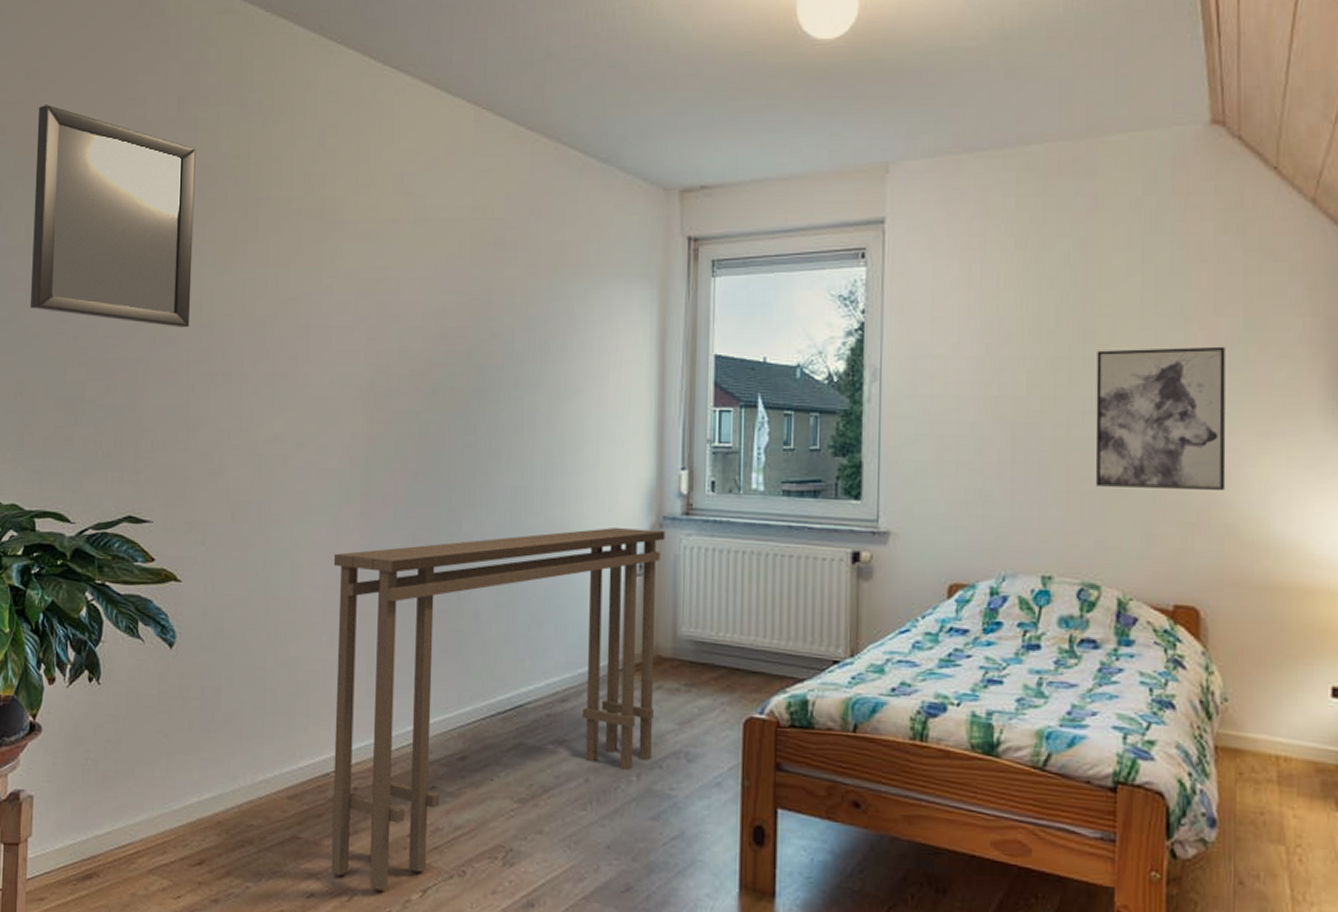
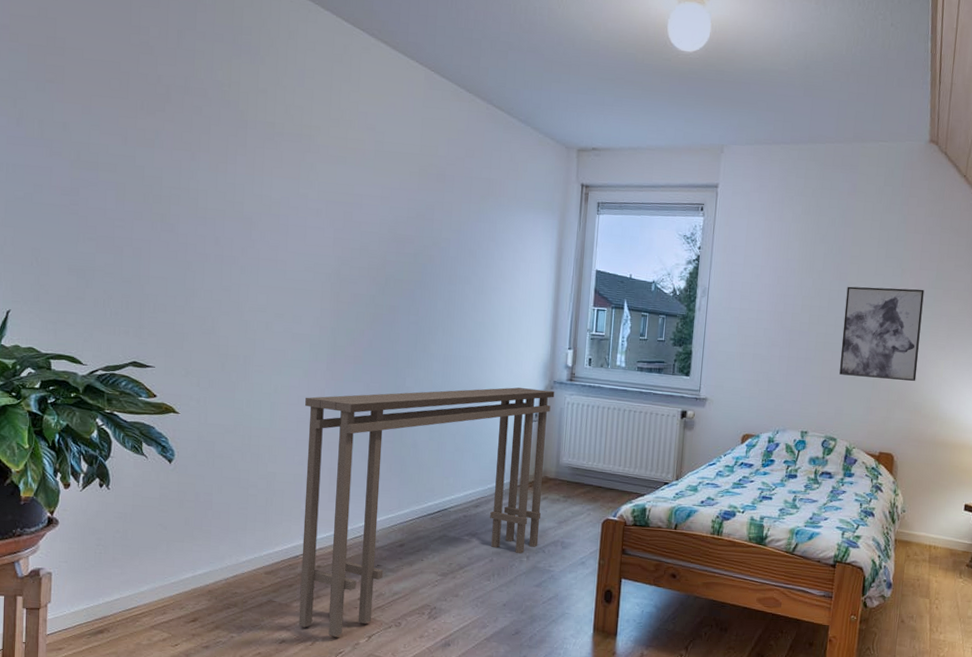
home mirror: present [29,105,196,328] -> none [44,21,193,218]

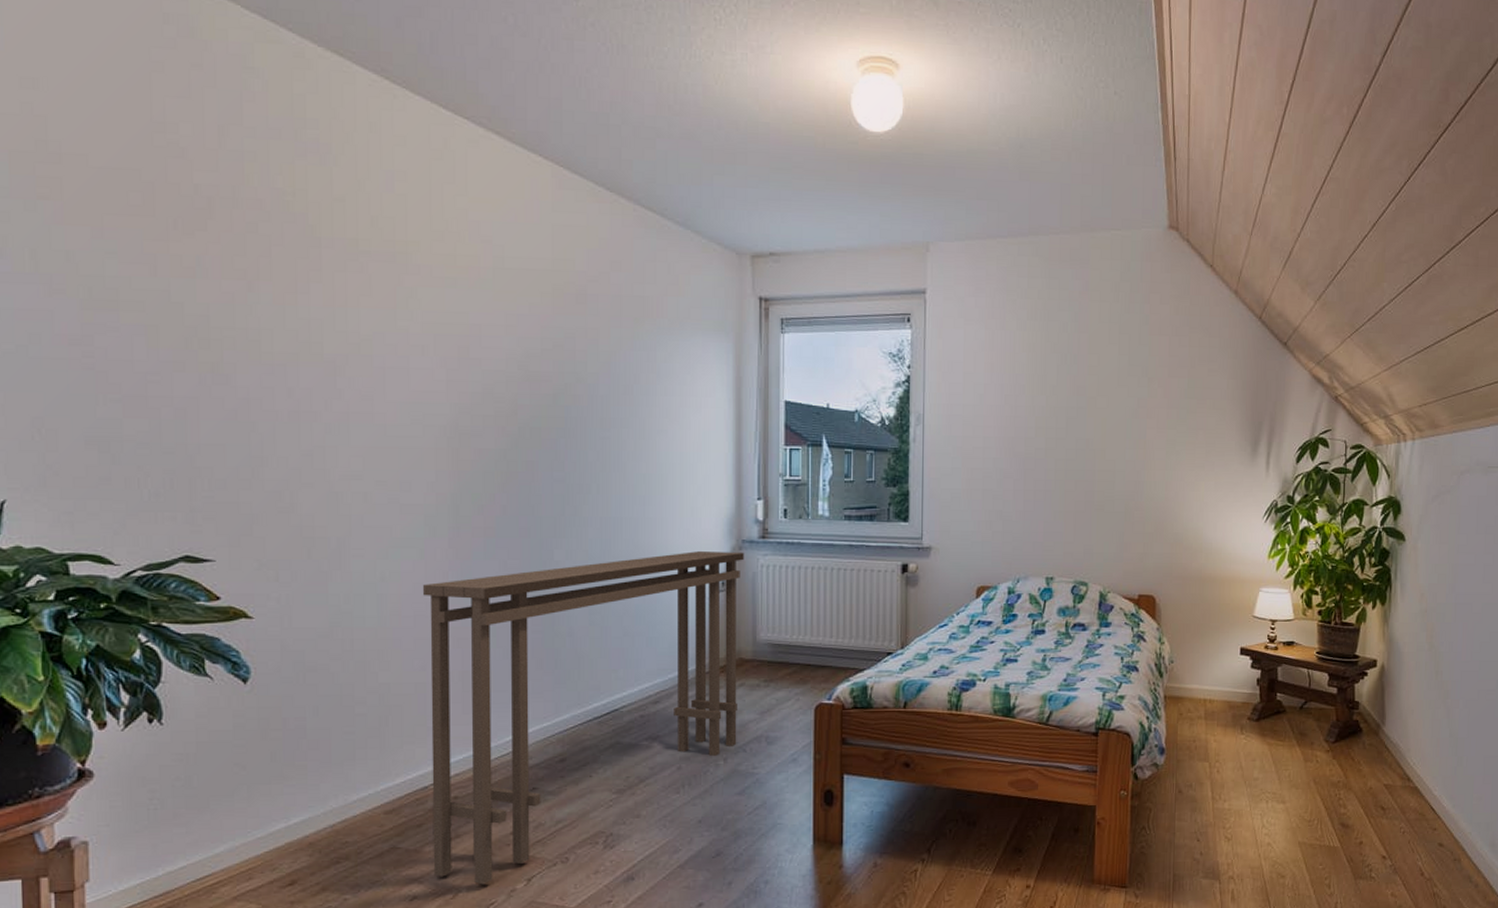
wall art: present [839,286,925,381] -> none [1085,400,1176,508]

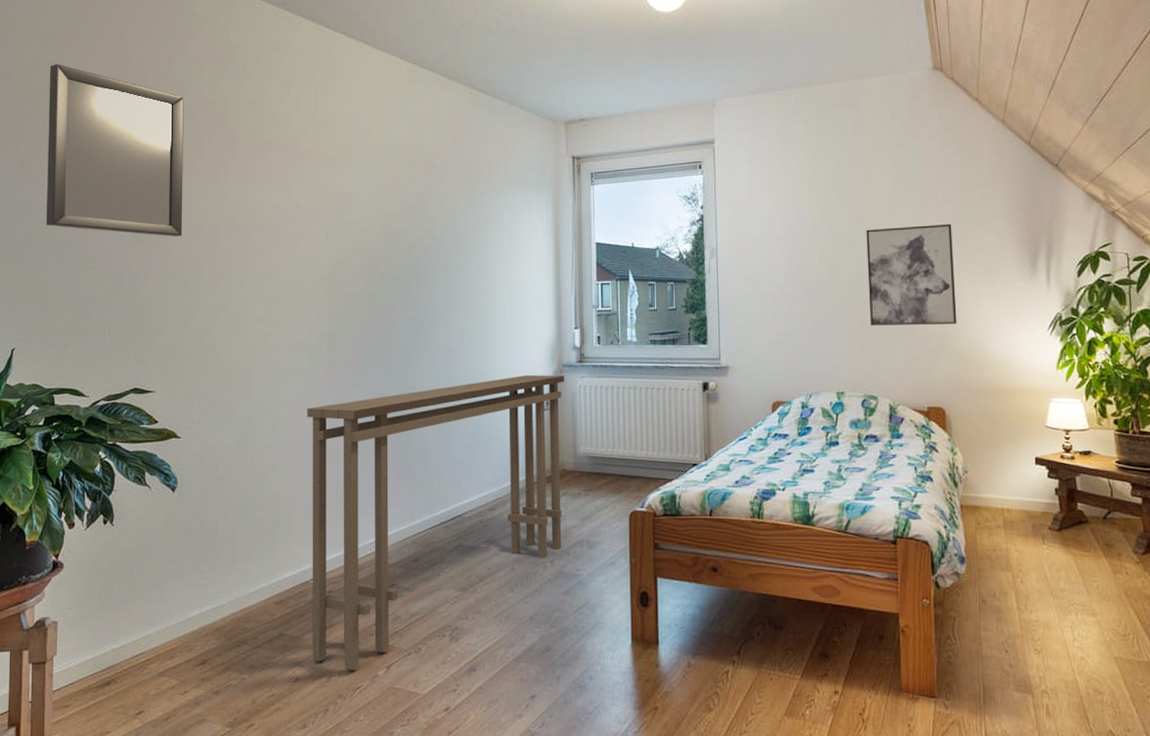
home mirror: none [37,119,247,366] -> present [45,64,184,237]
wall art: none [1085,400,1176,508] -> present [866,223,957,326]

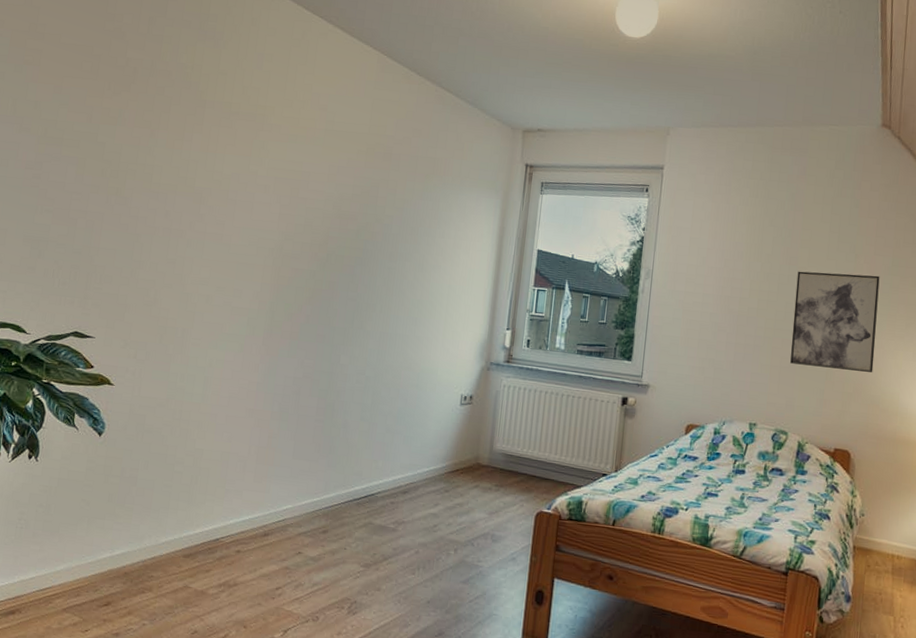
home mirror: present [45,64,184,237] -> none [10,9,160,192]
console table: present [307,375,565,670] -> none [212,367,491,630]

